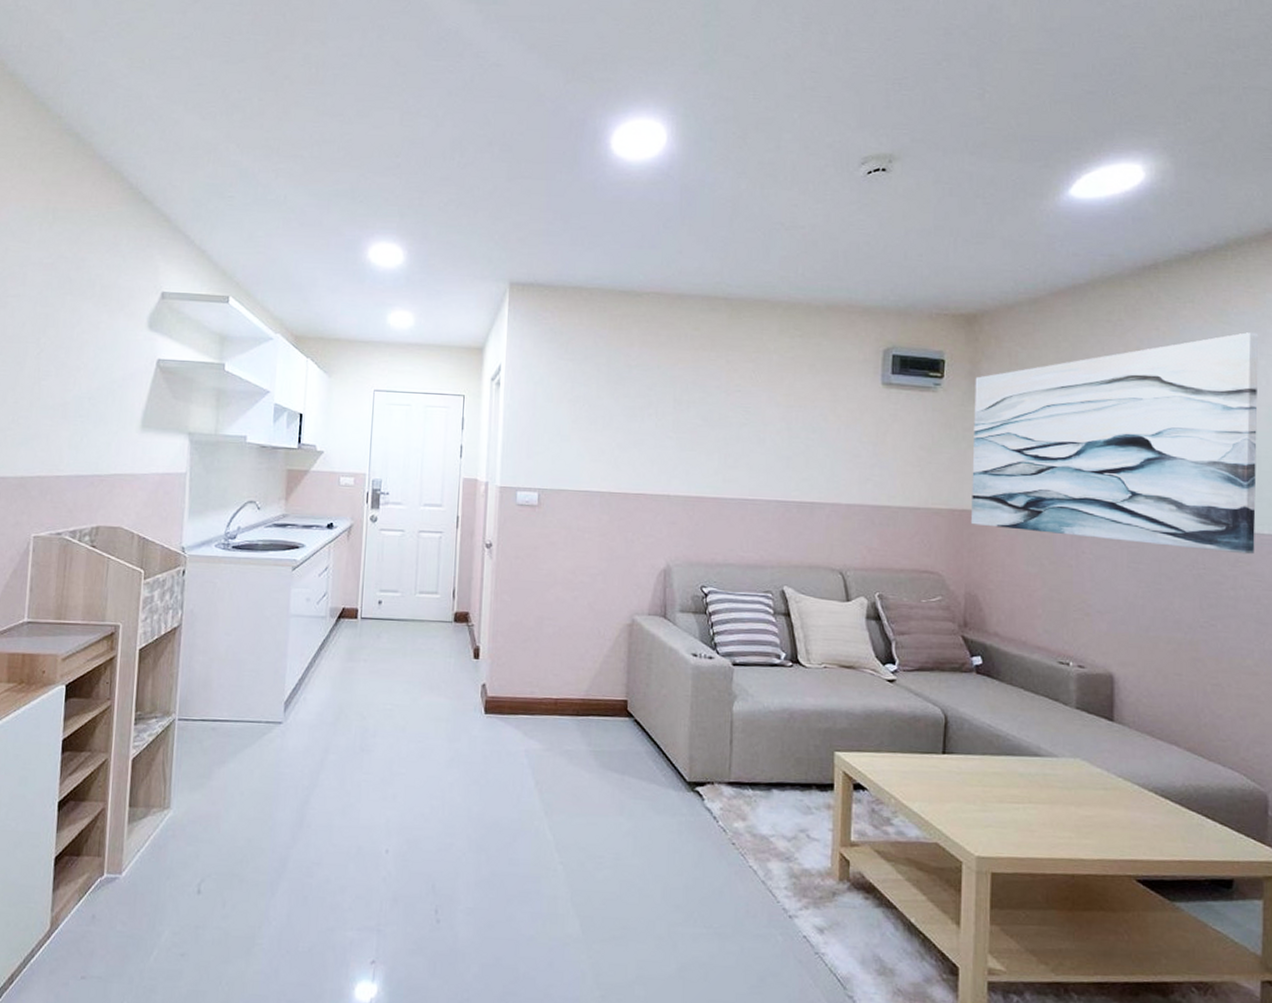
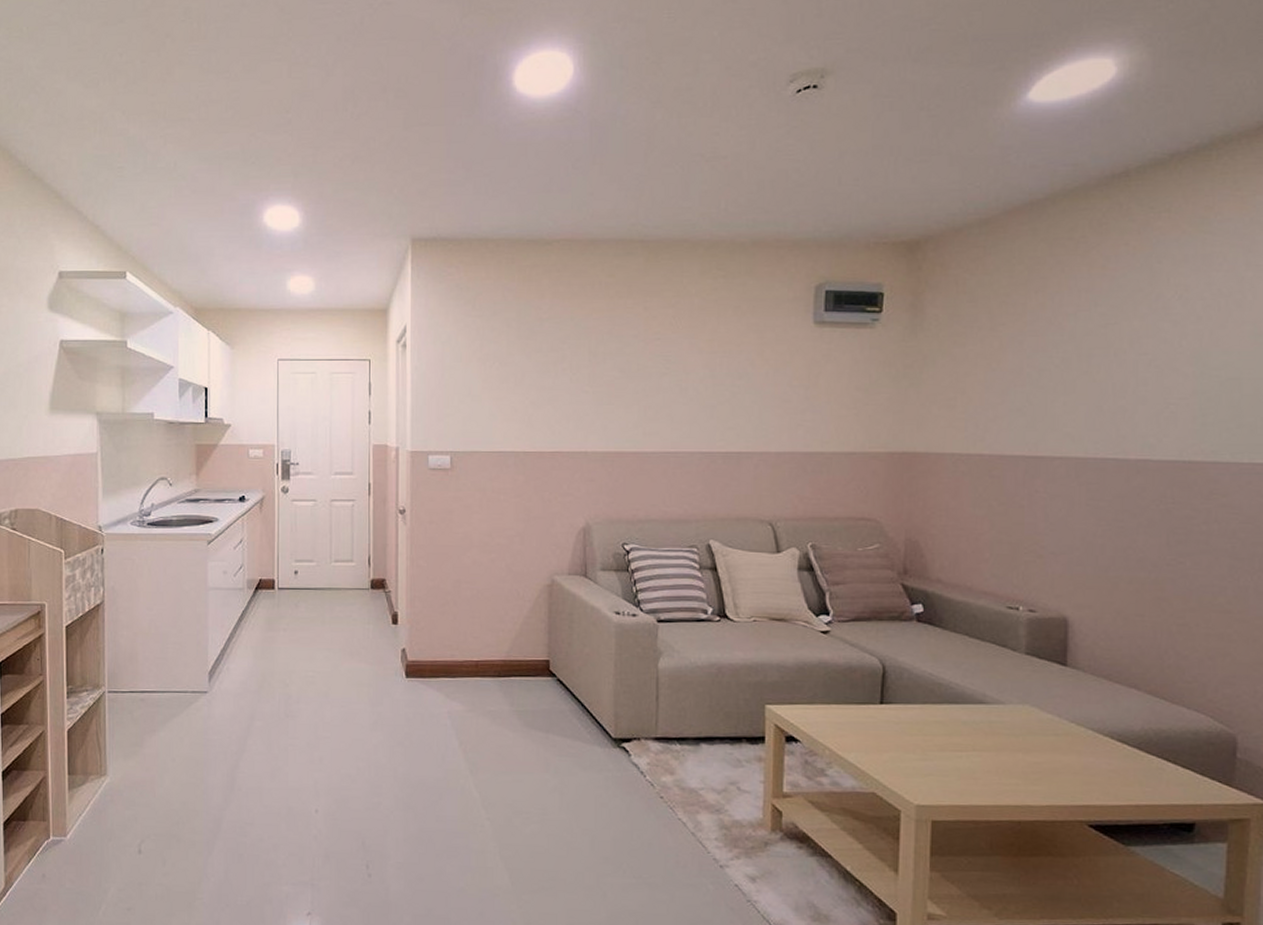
wall art: present [970,332,1259,555] -> none [911,241,1246,486]

